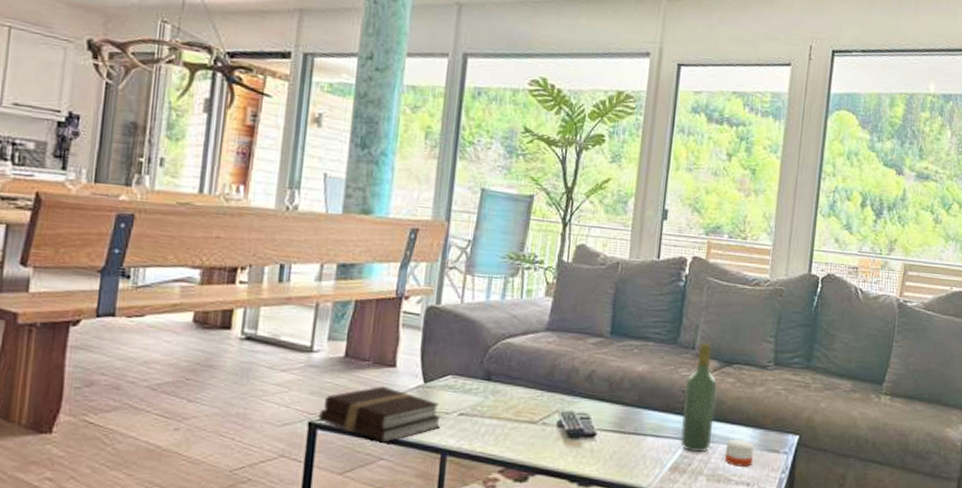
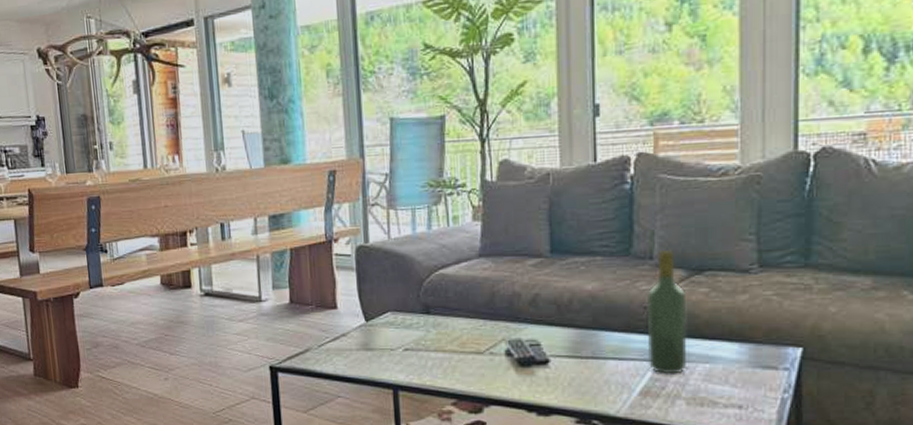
book: present [319,386,442,443] -> none [277,327,389,382]
candle: present [725,439,755,467] -> none [707,356,744,387]

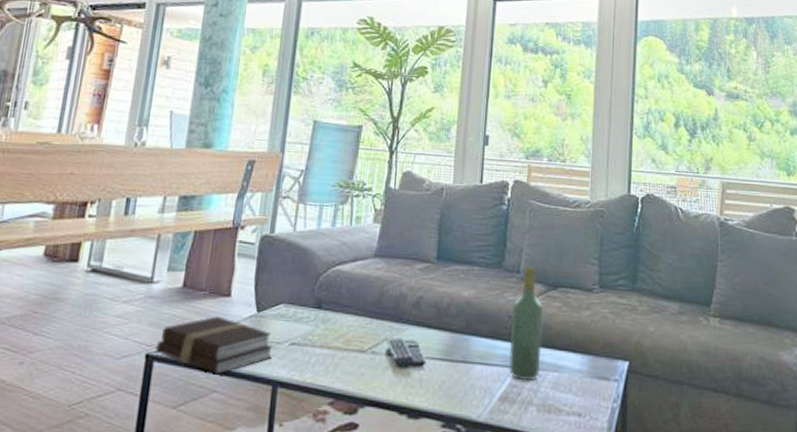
book: none [277,327,389,382] -> present [155,316,274,375]

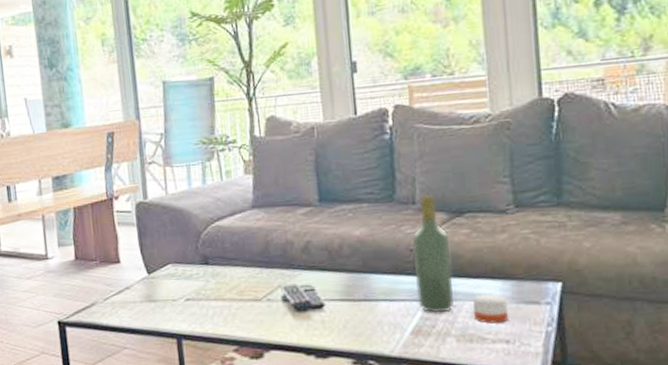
book: present [155,316,274,375] -> none [64,281,172,333]
candle: none [555,366,584,396] -> present [473,293,509,324]

